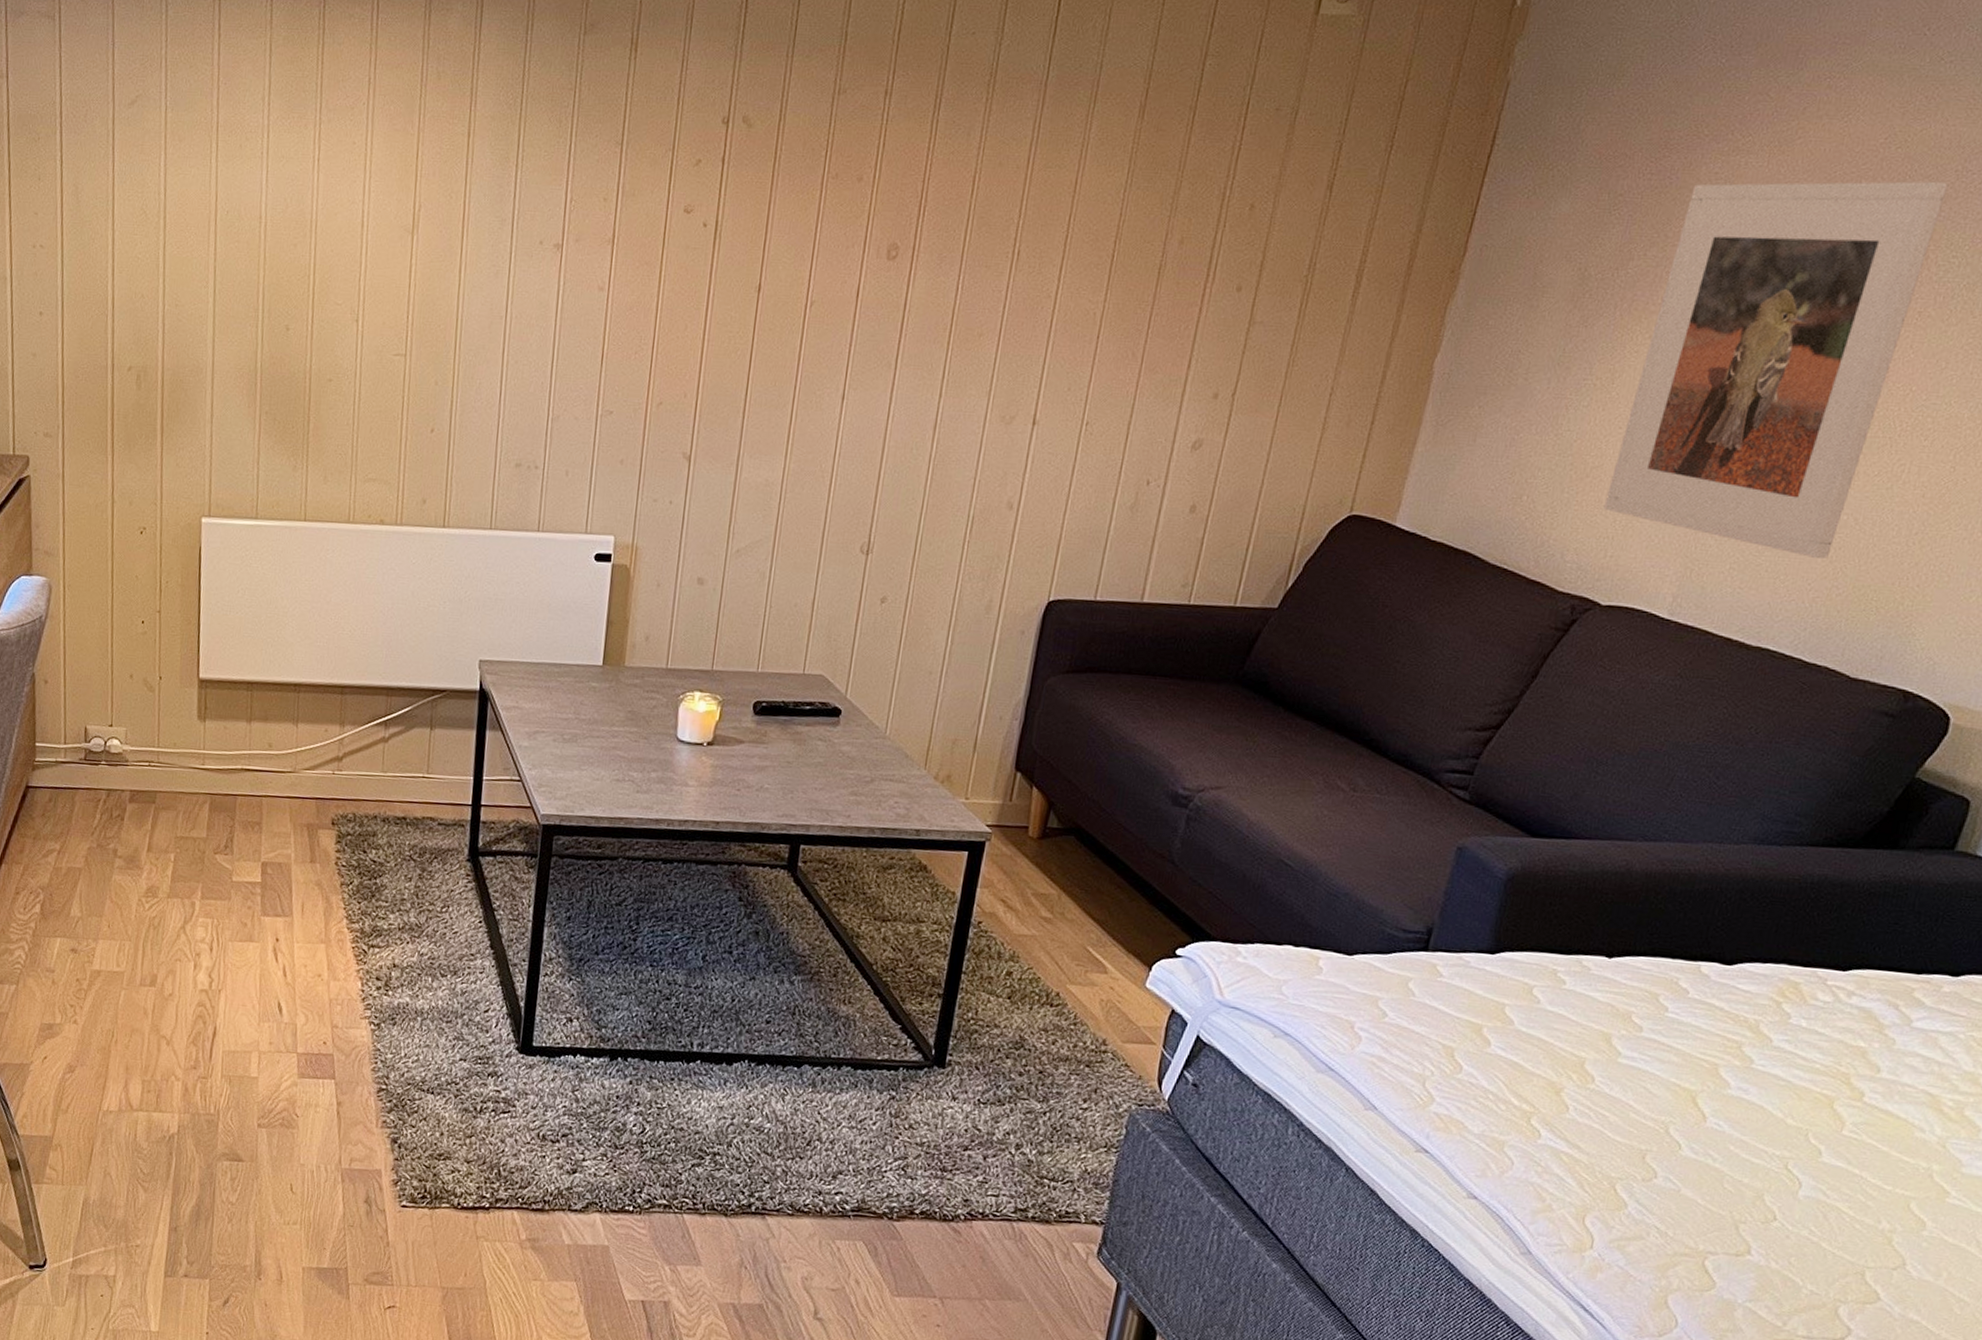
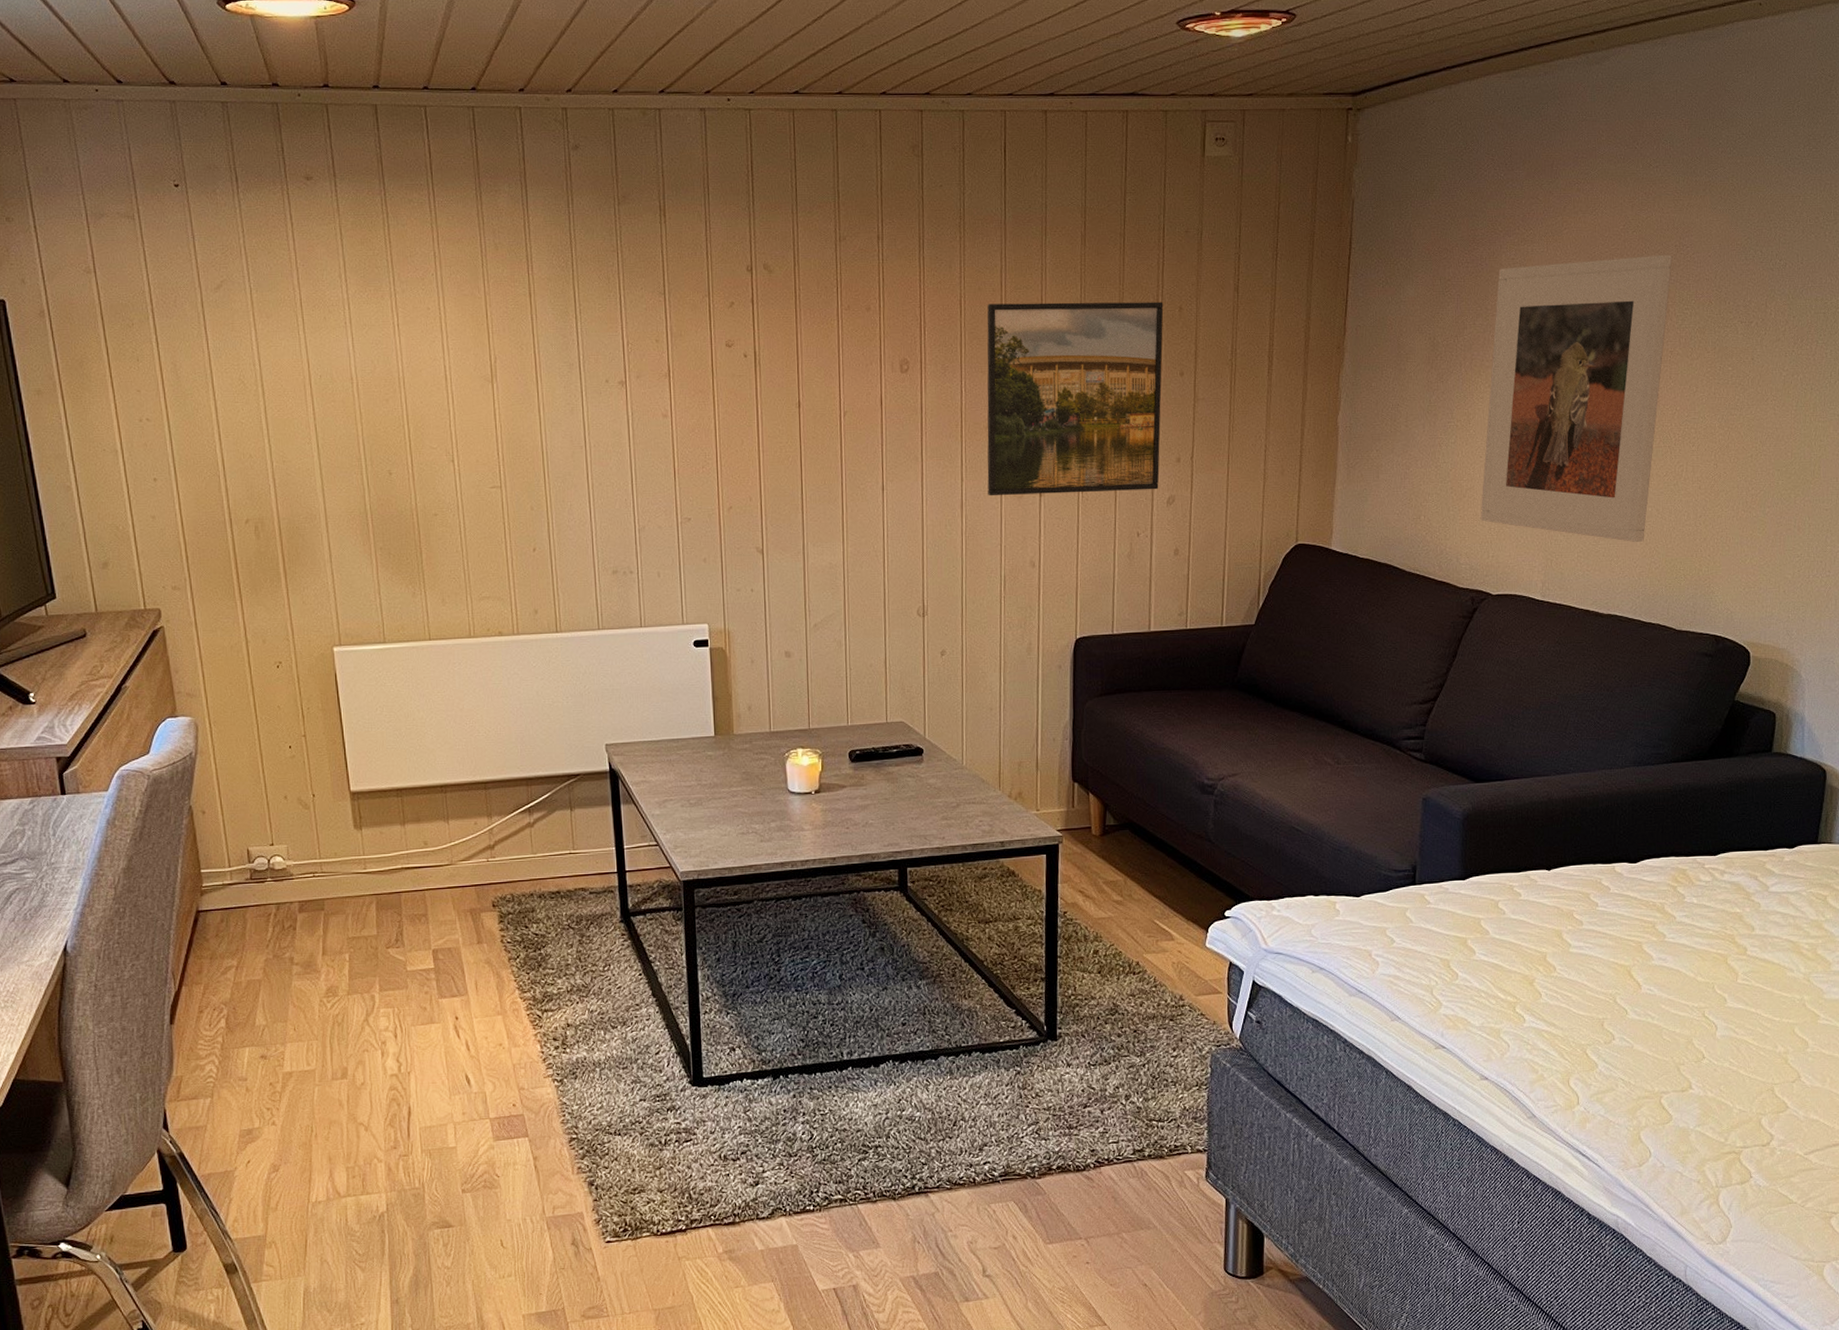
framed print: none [969,183,1231,430] -> present [987,301,1164,496]

